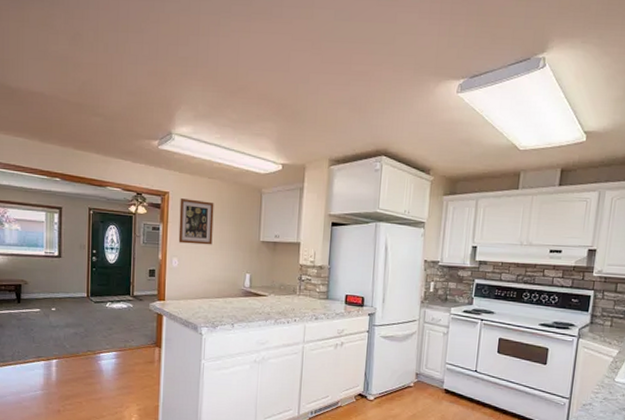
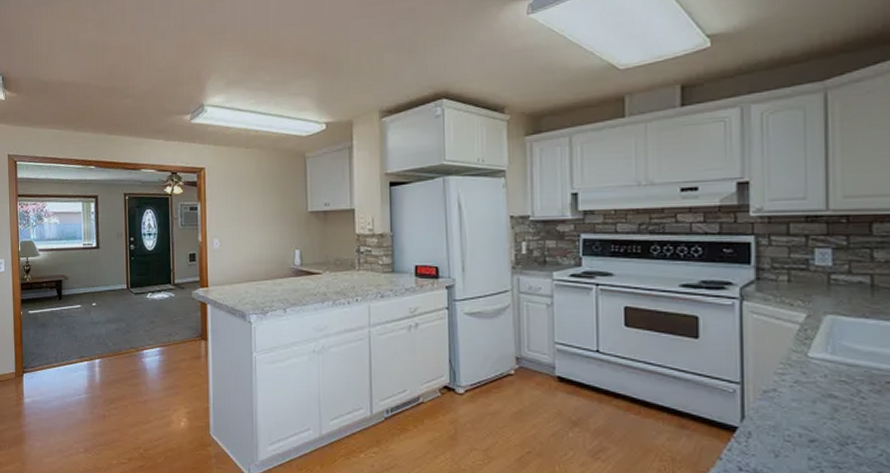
wall art: present [178,198,214,245] -> none [217,172,255,222]

